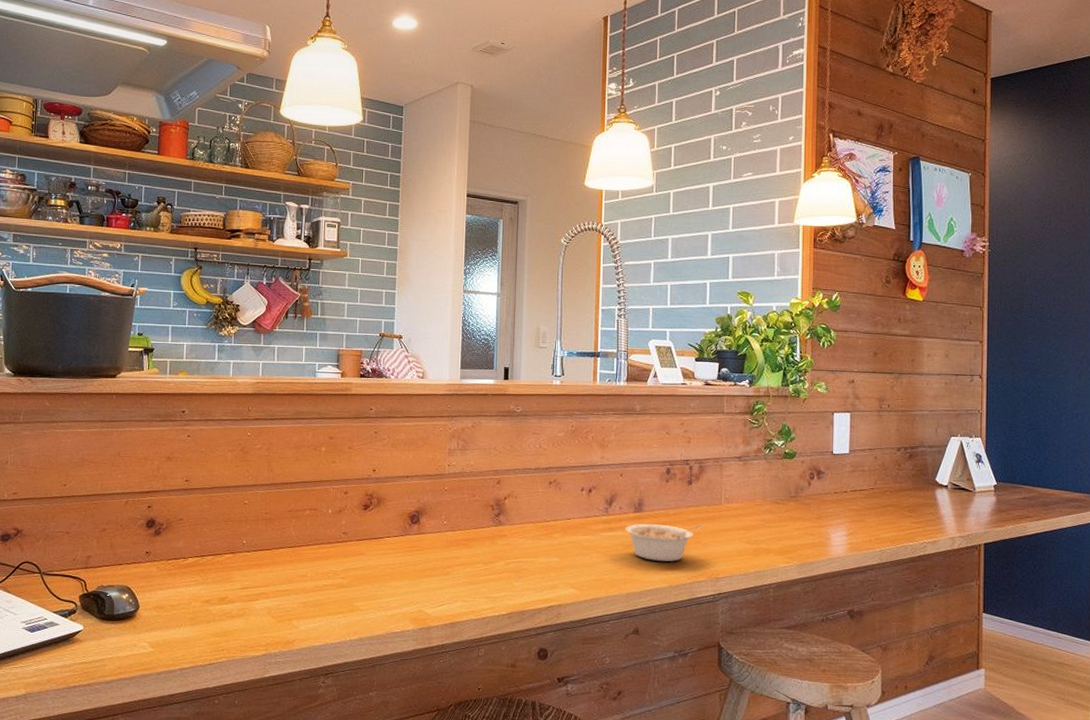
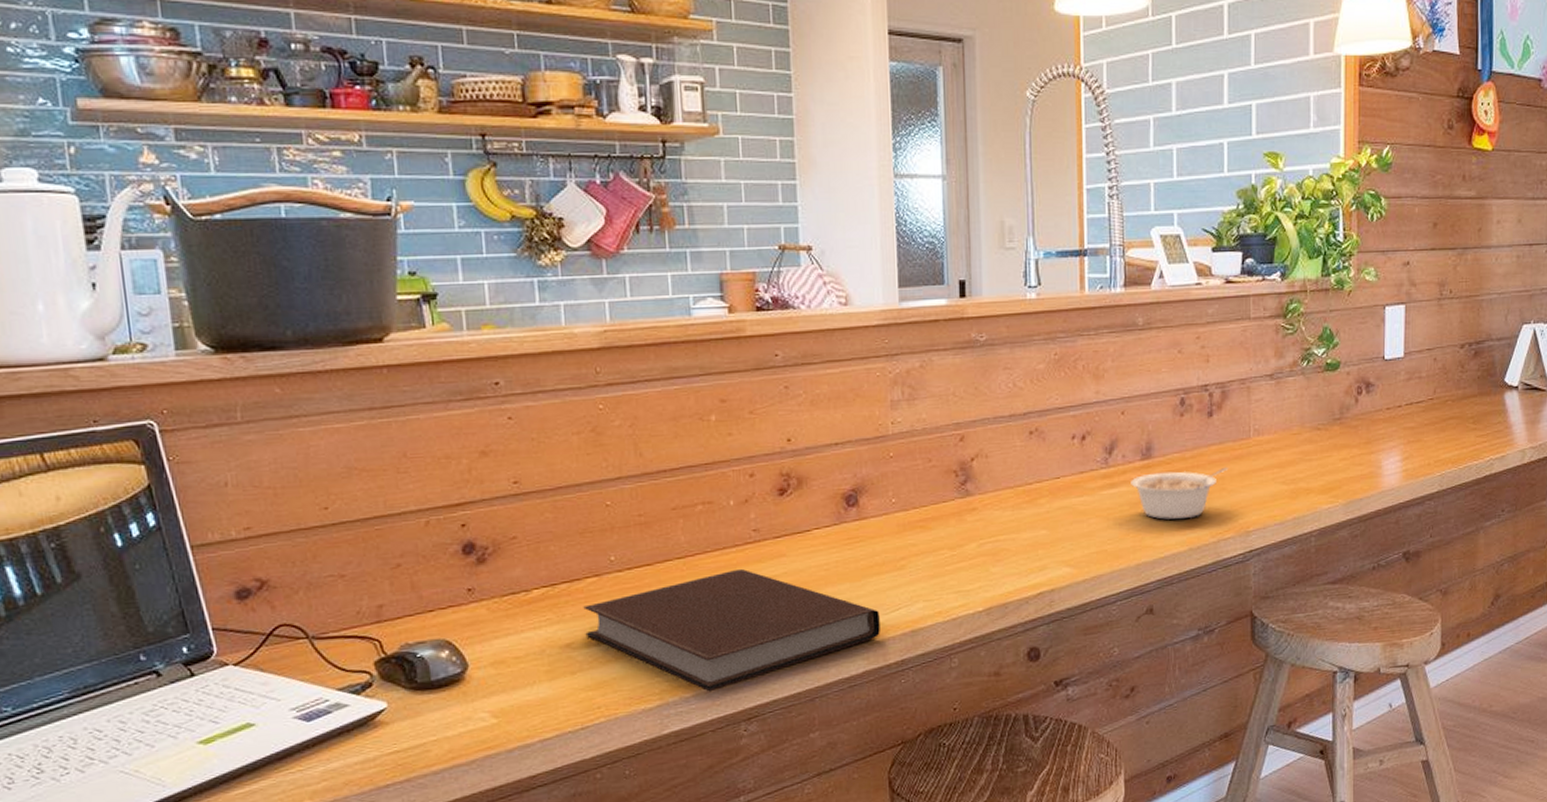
notebook: none [220,560,428,650] -> present [583,568,880,692]

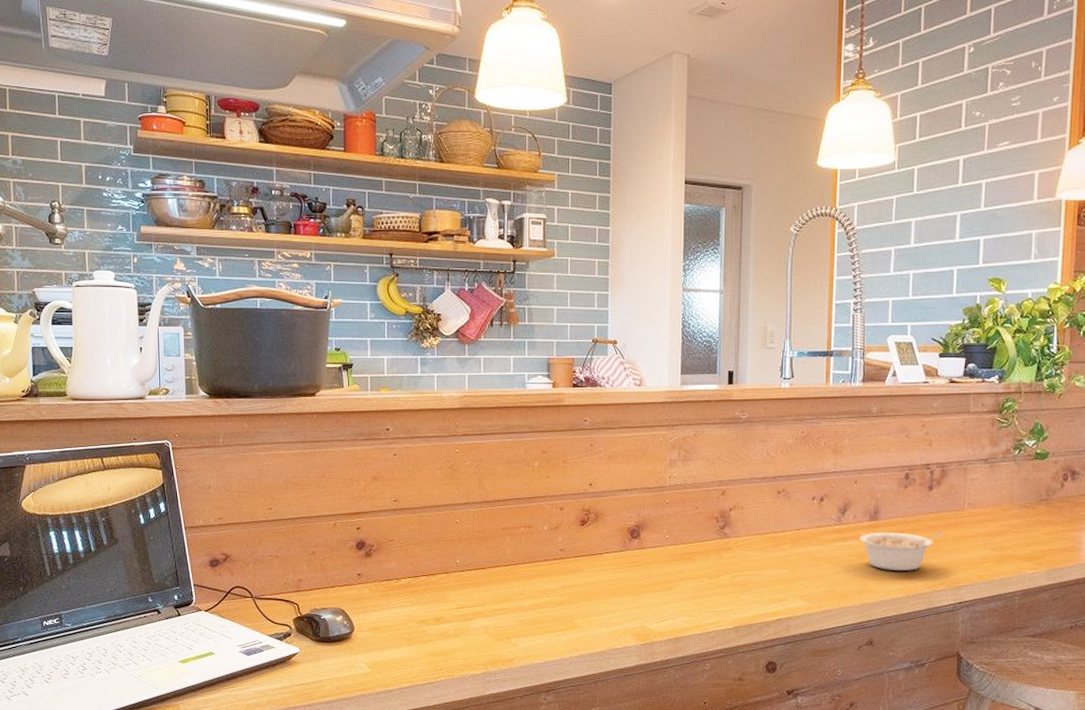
notebook: present [583,568,880,692] -> none [435,577,651,667]

